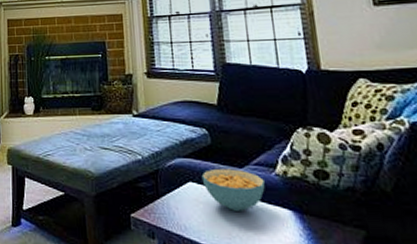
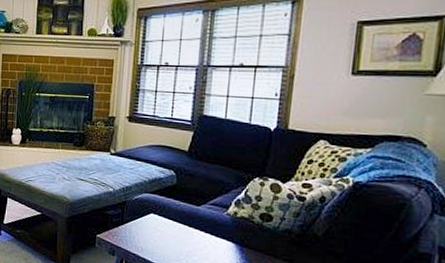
cereal bowl: present [201,168,265,211] -> none [162,204,216,241]

